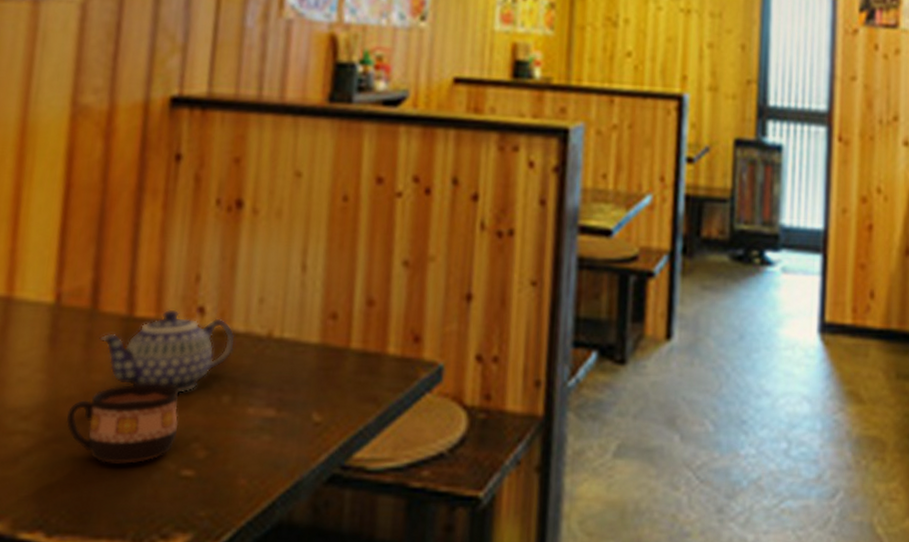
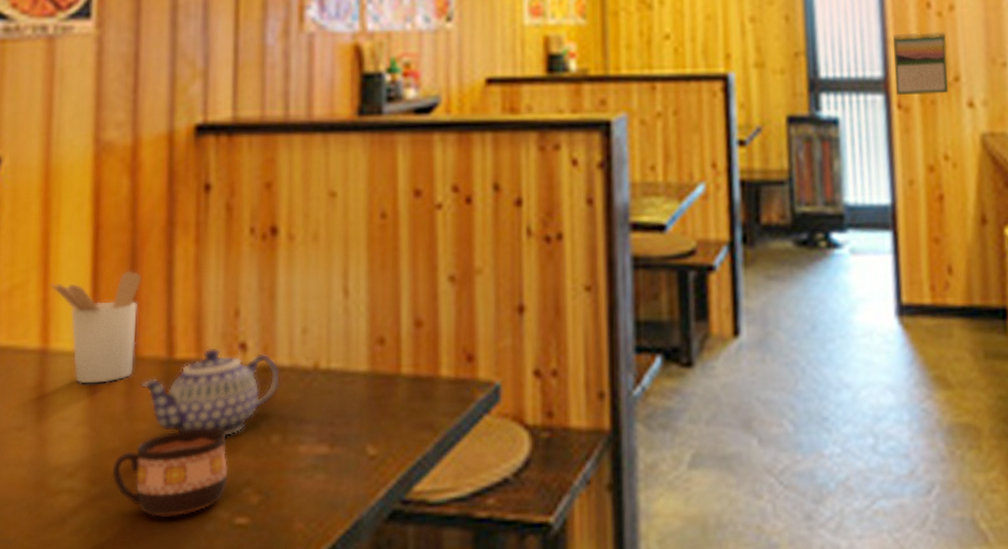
utensil holder: none [18,229,109,334] -> present [50,270,143,384]
calendar: none [838,71,890,131] -> present [893,32,949,95]

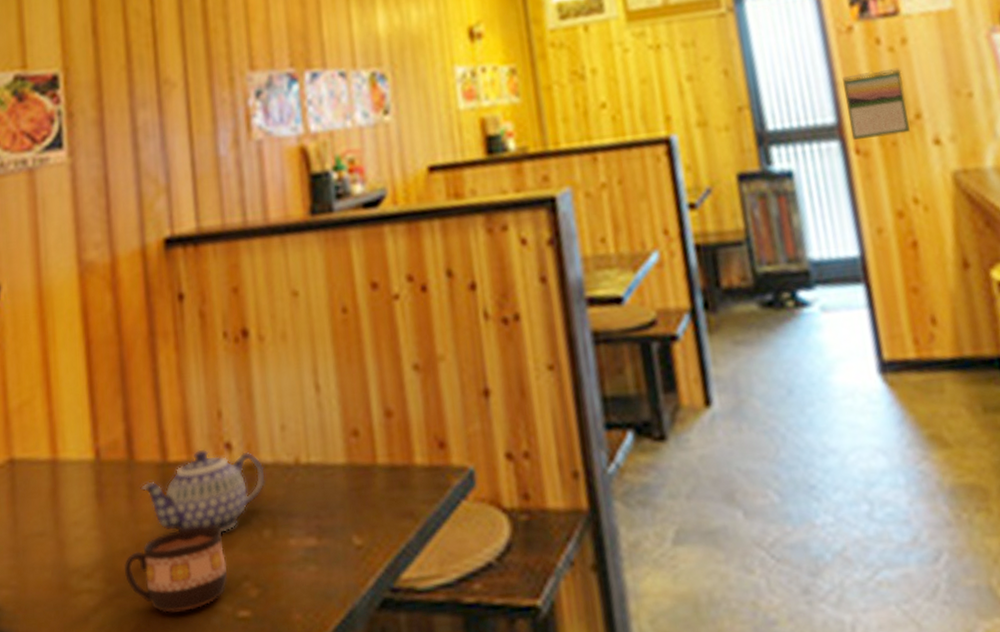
utensil holder: present [50,270,143,384] -> none [53,380,133,490]

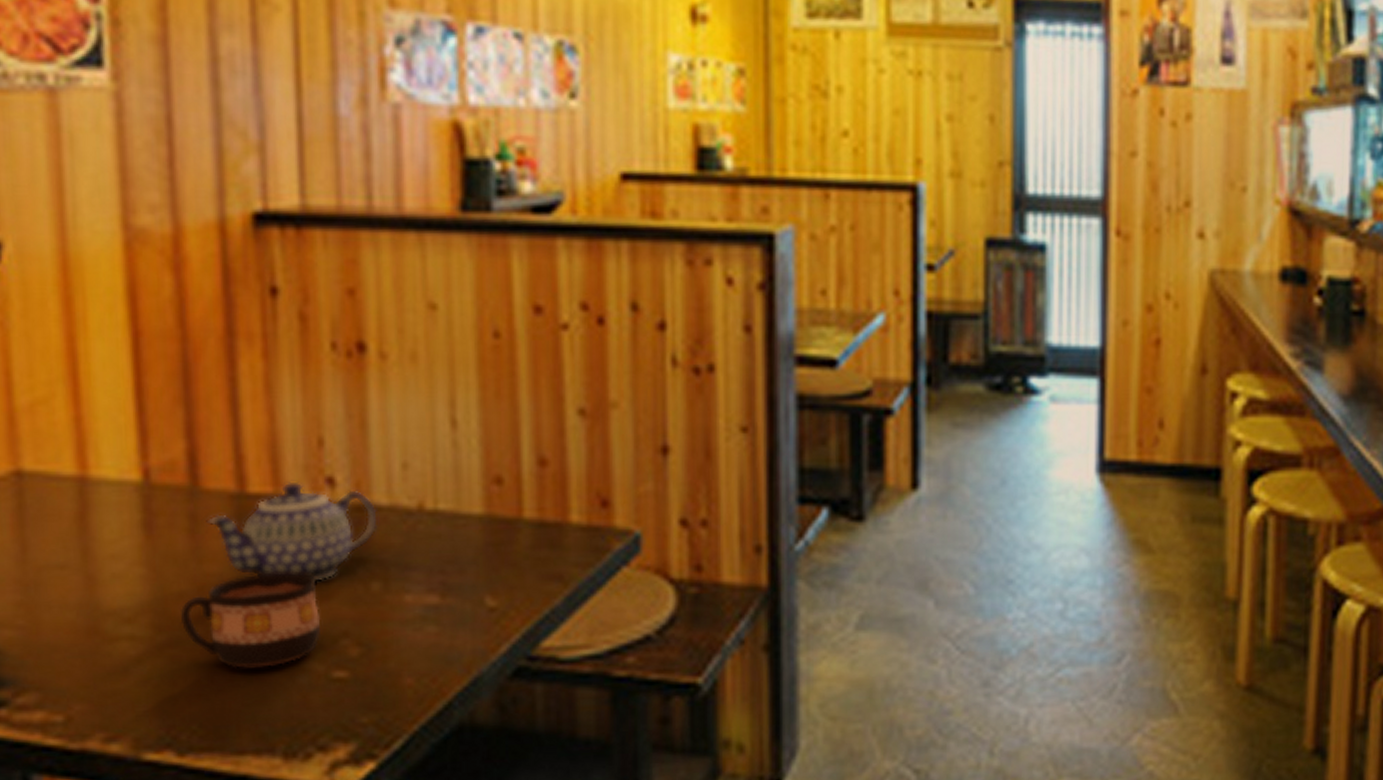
calendar: present [842,67,910,140] -> none [1115,145,1180,221]

